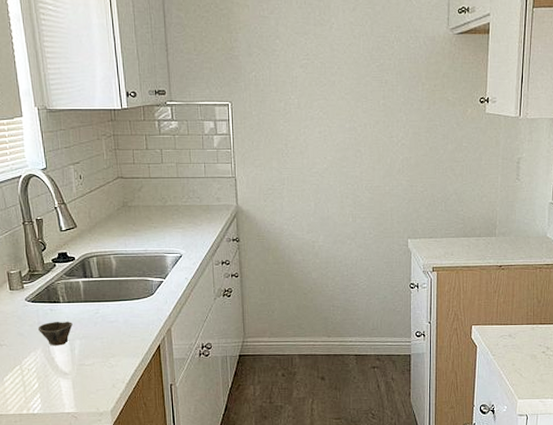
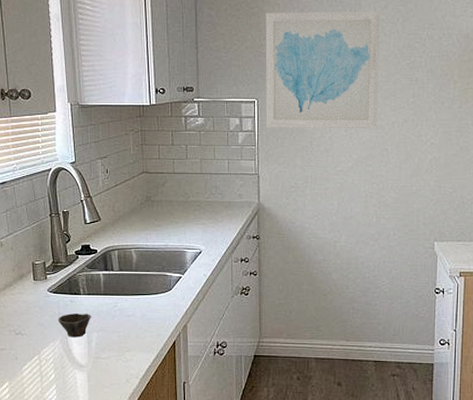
wall art: none [235,13,350,132] -> present [265,12,380,130]

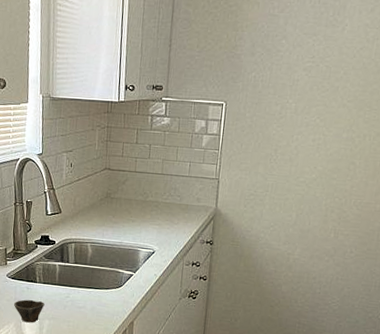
wall art: present [265,12,380,130] -> none [231,11,366,142]

